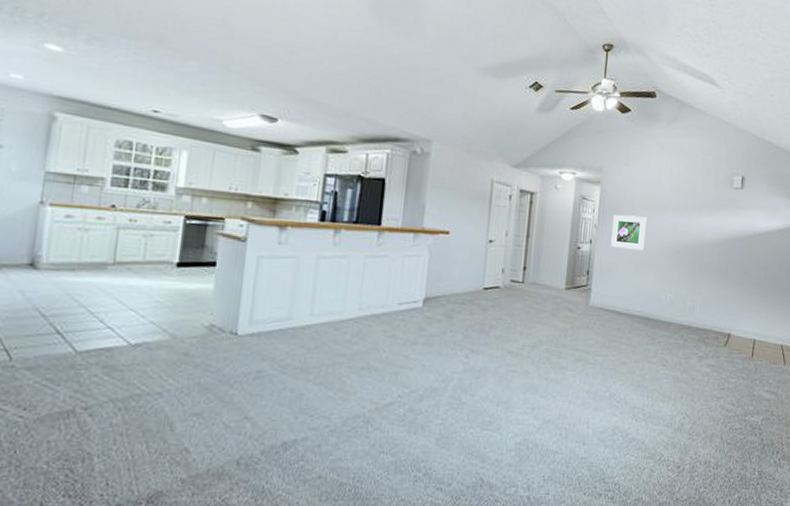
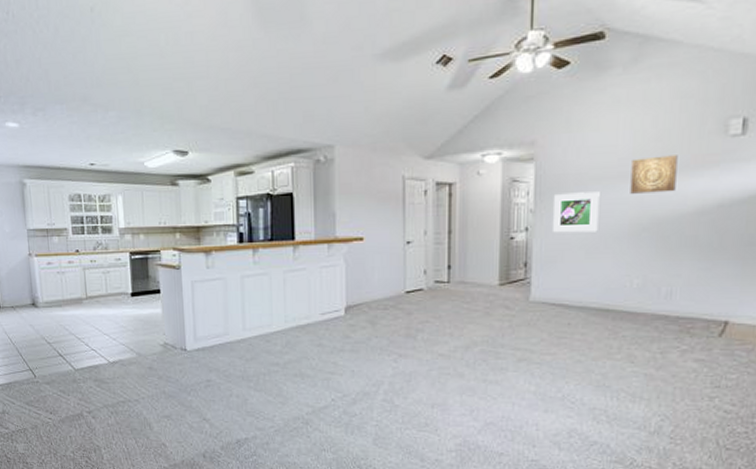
wall art: none [668,194,701,225] -> present [630,155,678,194]

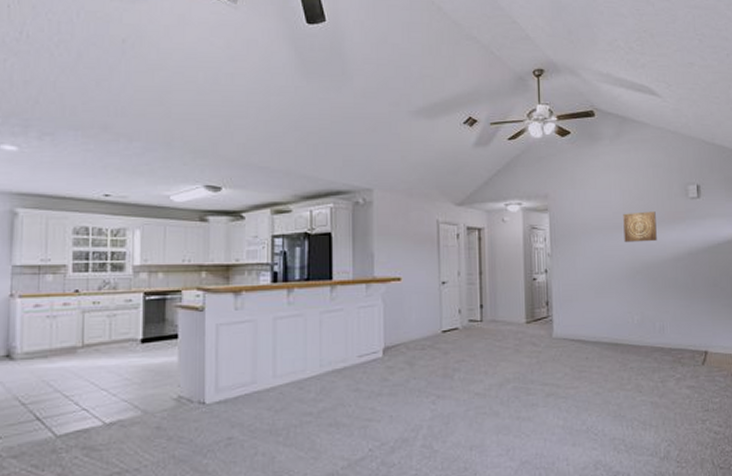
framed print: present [553,192,600,233] -> none [567,239,603,275]

